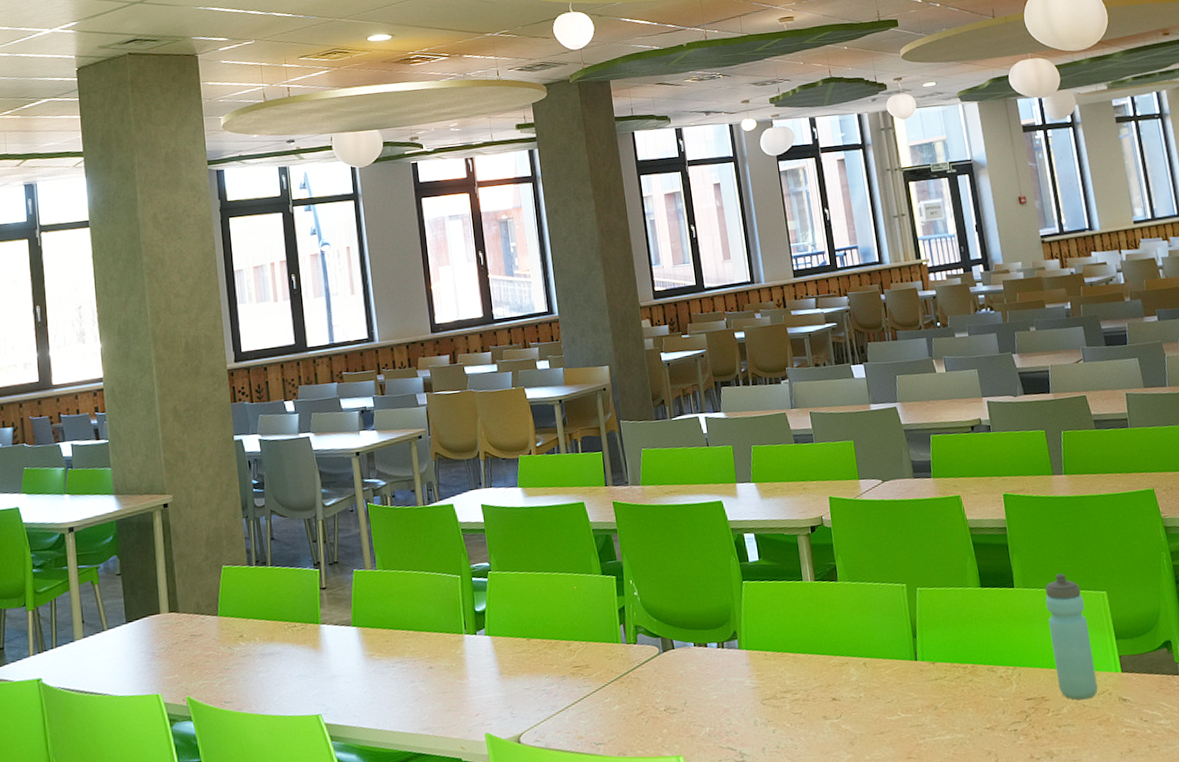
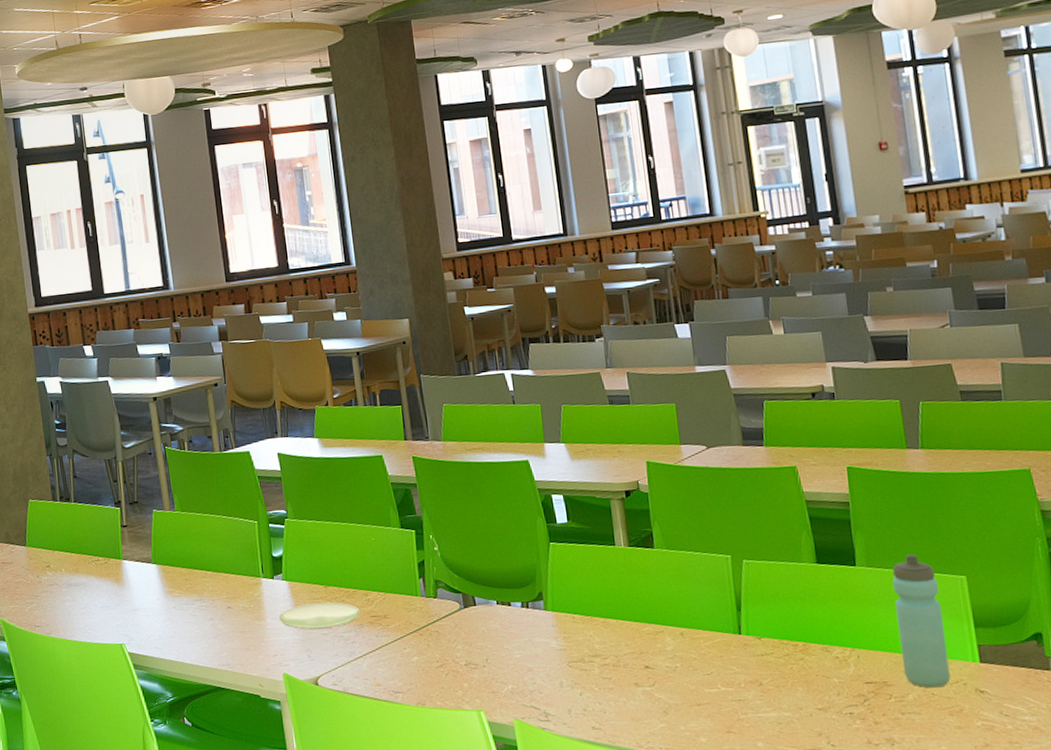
plate: none [481,654,562,686] -> present [278,602,360,630]

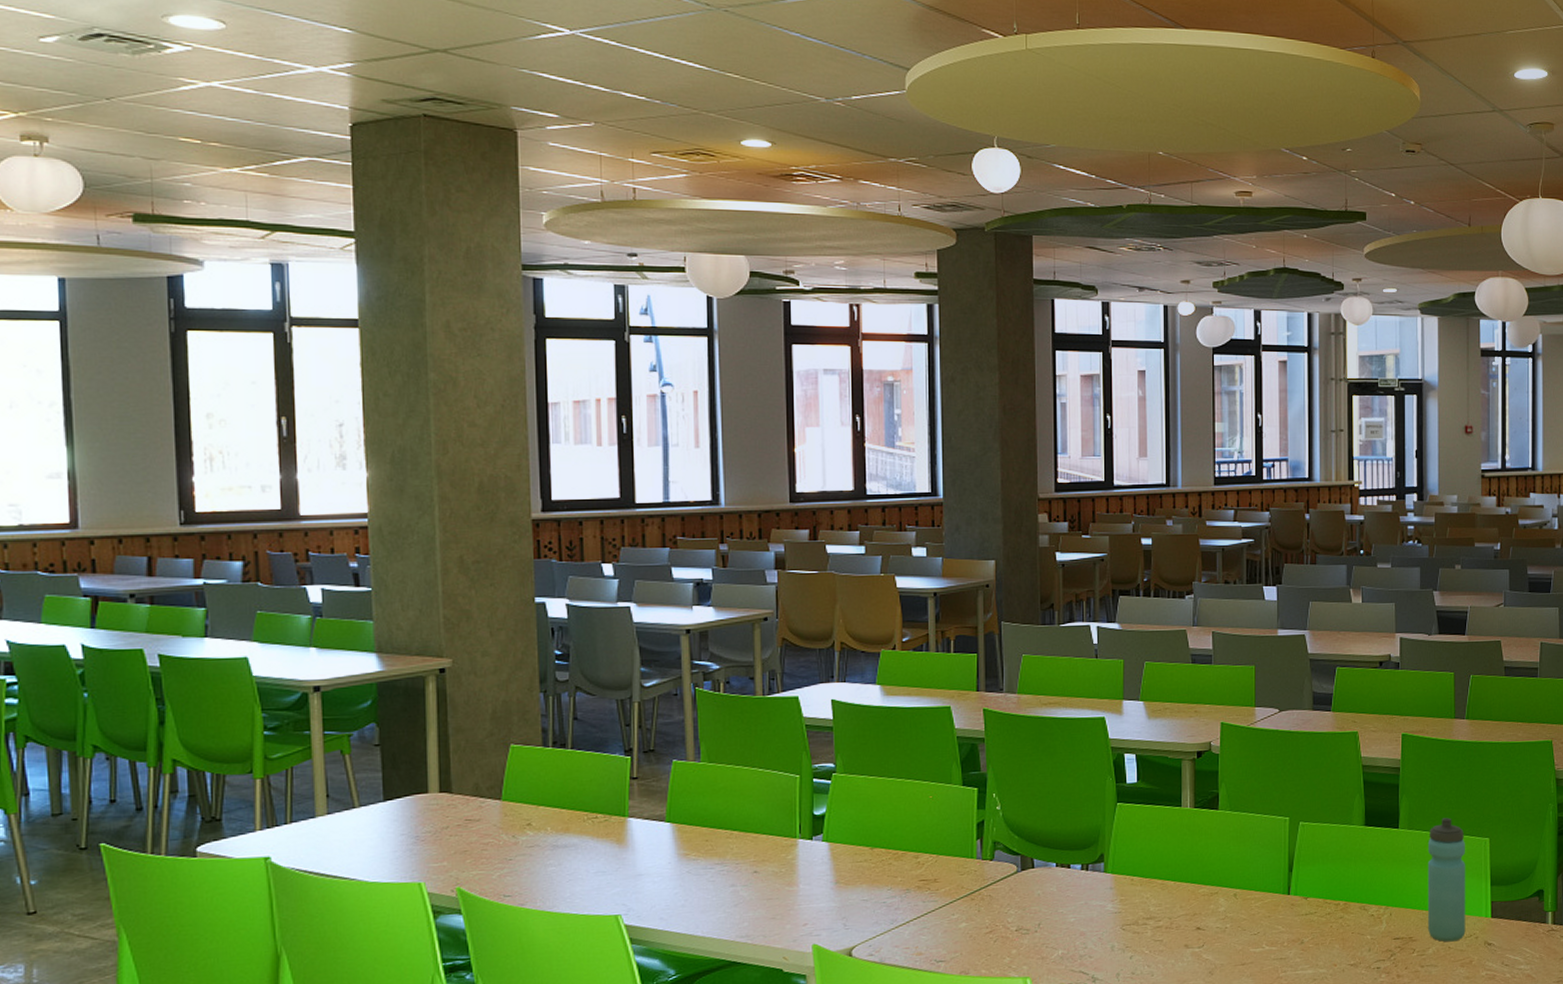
plate: present [278,602,360,630] -> none [813,865,907,896]

